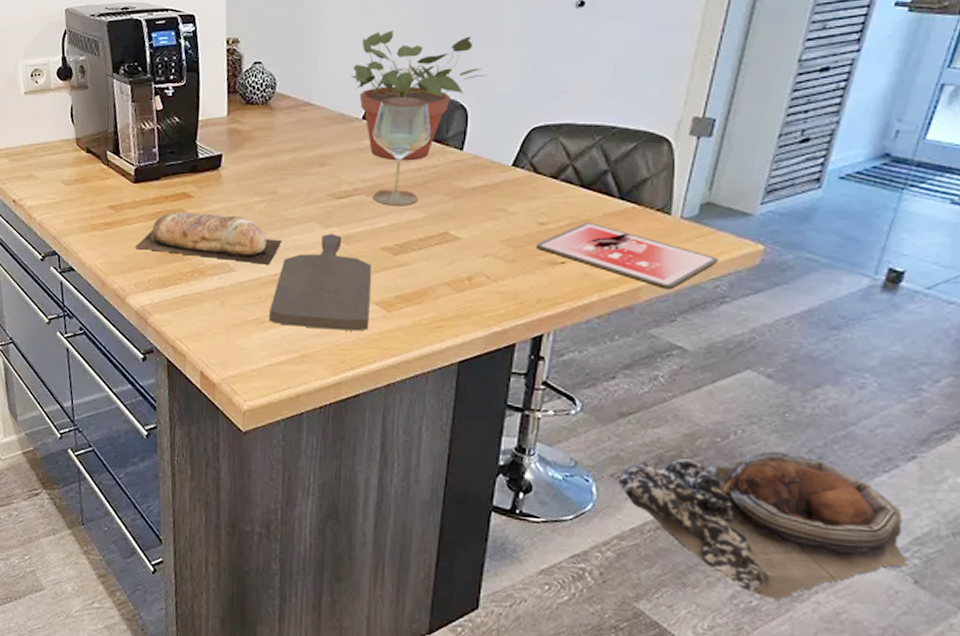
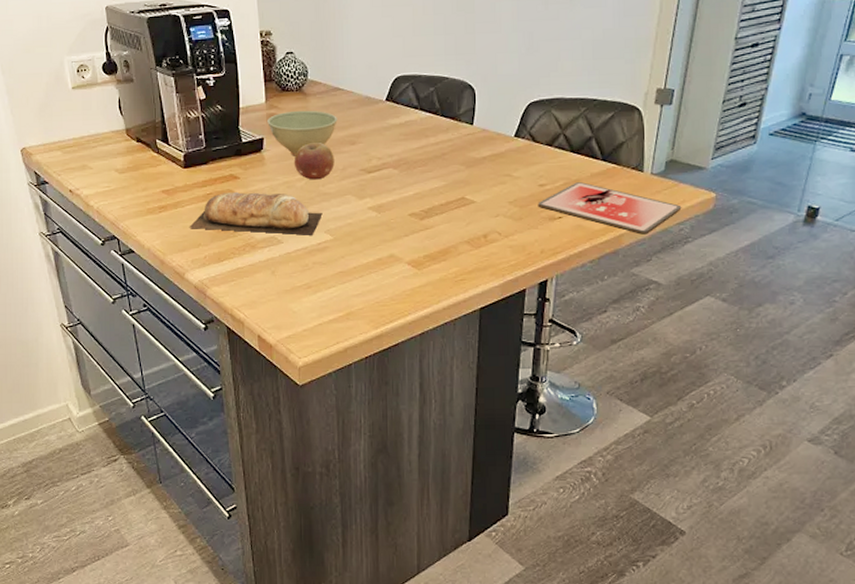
bowl: none [228,126,306,176] -> present [267,110,337,156]
fruit: none [253,161,300,203] -> present [294,142,335,180]
cutting board: present [269,233,371,331] -> none [316,204,403,289]
potted plant: present [350,30,487,161] -> none [372,20,489,137]
wine glass: present [372,97,432,206] -> none [395,80,446,177]
dog bed: present [617,451,908,600] -> none [612,360,830,479]

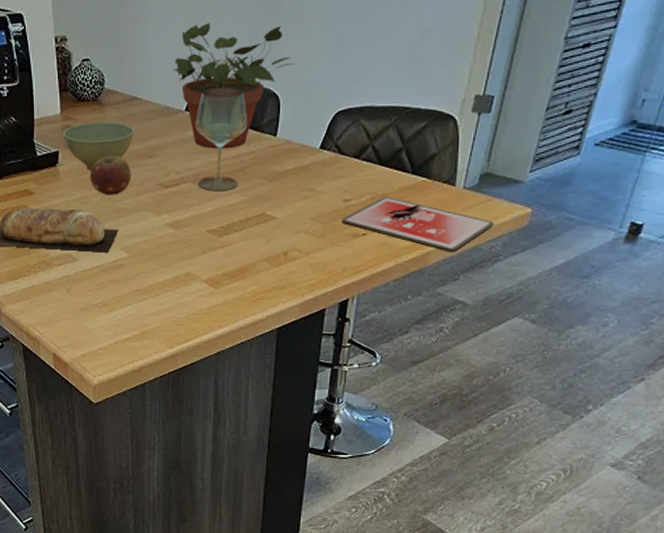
potted plant: none [372,20,489,137] -> present [172,23,296,149]
wine glass: none [395,80,446,177] -> present [195,88,248,192]

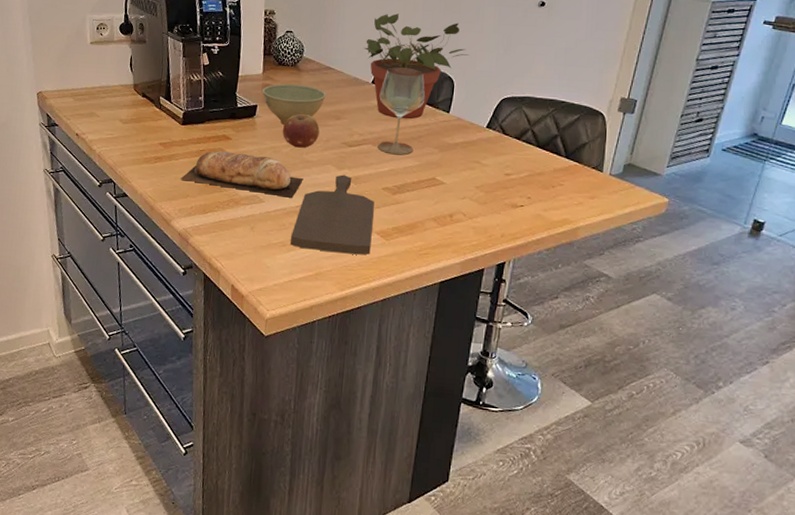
cutting board: none [112,220,199,308] -> present [291,174,375,255]
tablet: present [341,197,494,252] -> none [502,175,636,230]

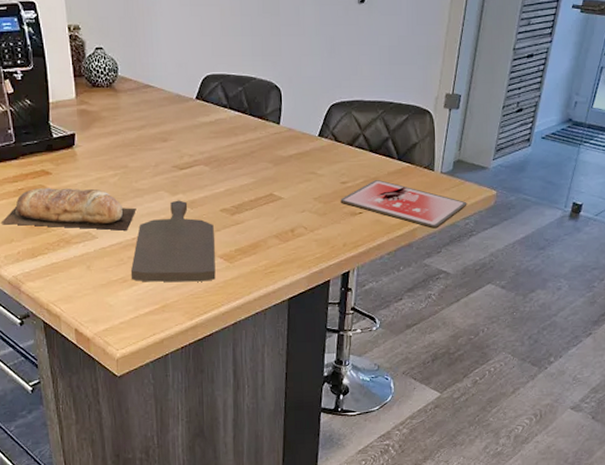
bowl: present [262,83,326,125] -> none [78,106,149,152]
fruit: present [282,113,320,148] -> none [106,138,147,176]
potted plant: present [363,13,470,119] -> none [182,20,294,135]
wine glass: present [377,67,426,156] -> none [205,79,254,174]
tablet: none [502,175,636,230] -> present [340,180,467,229]

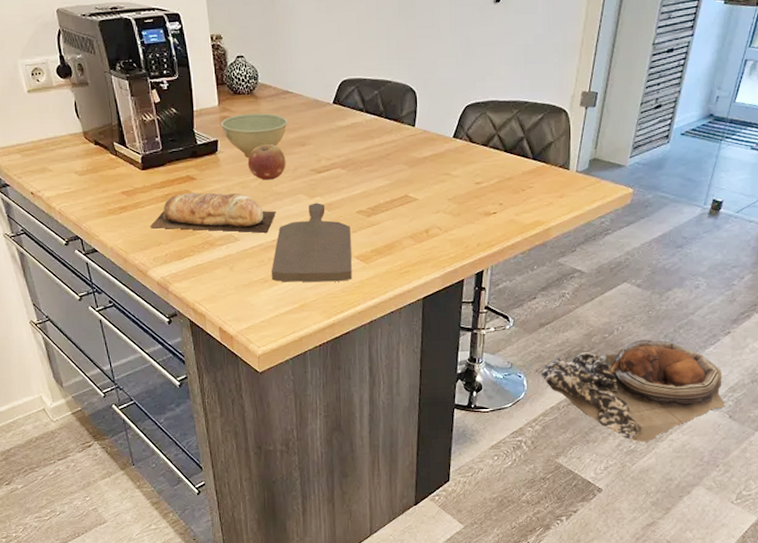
bowl: none [78,106,149,152] -> present [221,113,288,158]
fruit: none [106,138,147,176] -> present [247,143,286,180]
tablet: present [340,180,467,229] -> none [474,180,603,228]
dog bed: none [408,341,589,444] -> present [541,339,726,442]

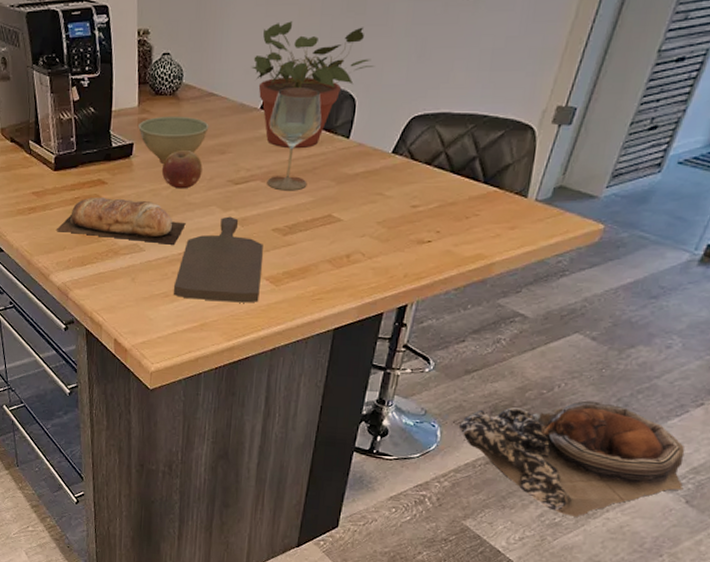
potted plant: none [319,25,429,138] -> present [250,21,375,149]
wine glass: none [342,83,390,176] -> present [267,88,322,191]

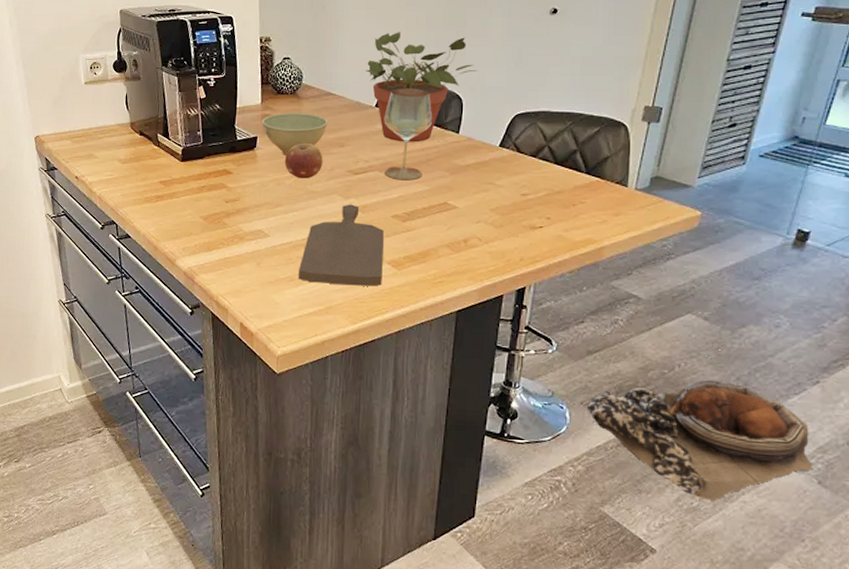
bread loaf: present [56,196,186,245] -> none [182,185,309,231]

